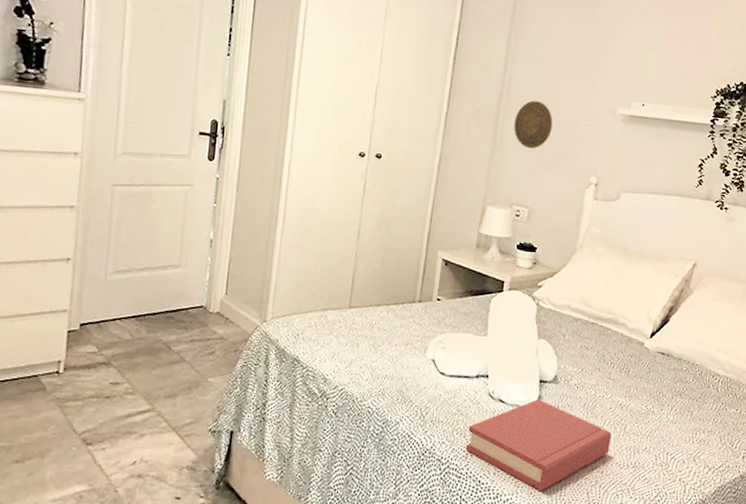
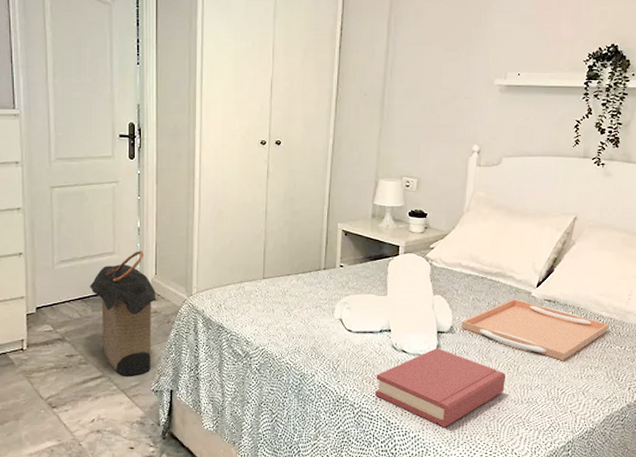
laundry hamper: none [147,265,226,411] -> present [90,250,158,375]
decorative plate: present [514,100,553,149] -> none [399,80,435,125]
serving tray: none [566,349,726,422] -> present [462,299,610,361]

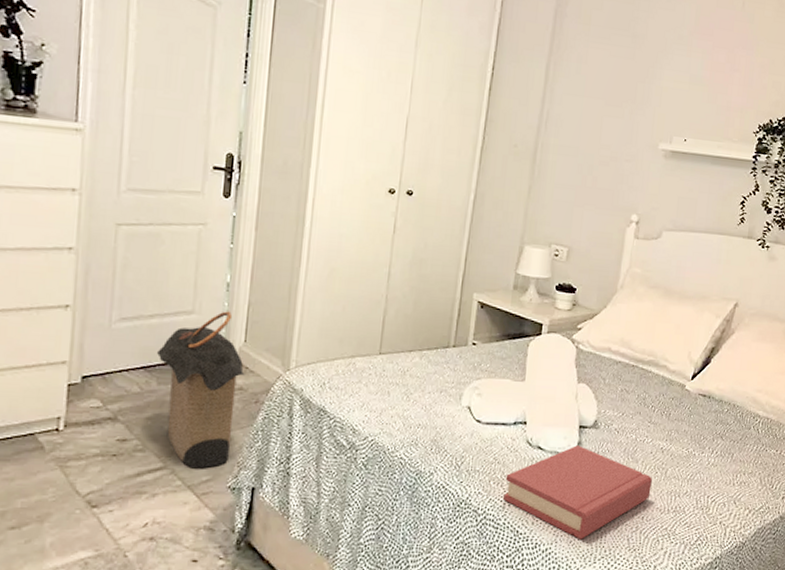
serving tray: present [462,299,610,361] -> none [607,392,766,465]

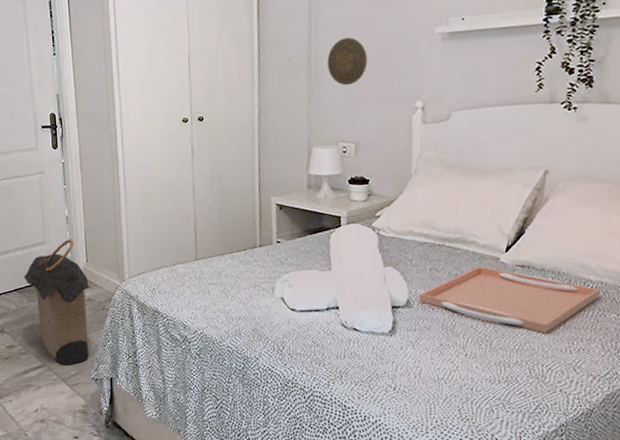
hardback book: present [503,445,652,539] -> none [326,325,477,411]
decorative plate: none [552,135,593,186] -> present [327,37,368,86]
serving tray: none [607,392,766,465] -> present [419,267,601,334]

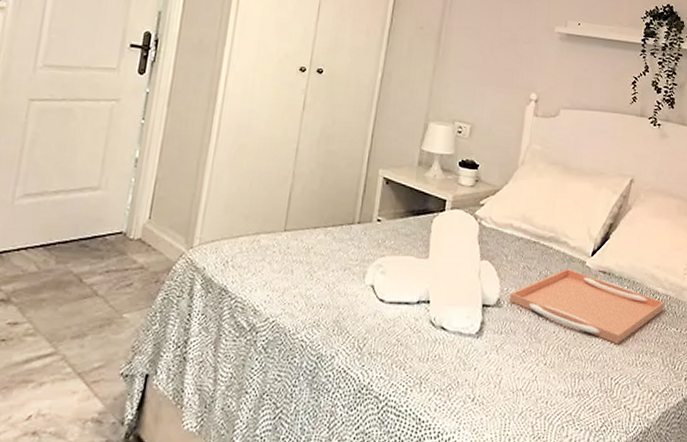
laundry hamper: present [24,239,91,364] -> none [59,187,147,353]
decorative plate: present [327,37,368,86] -> none [456,18,494,66]

